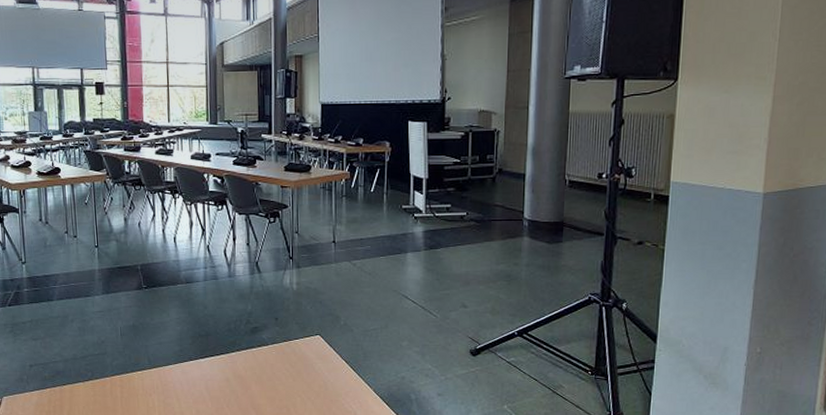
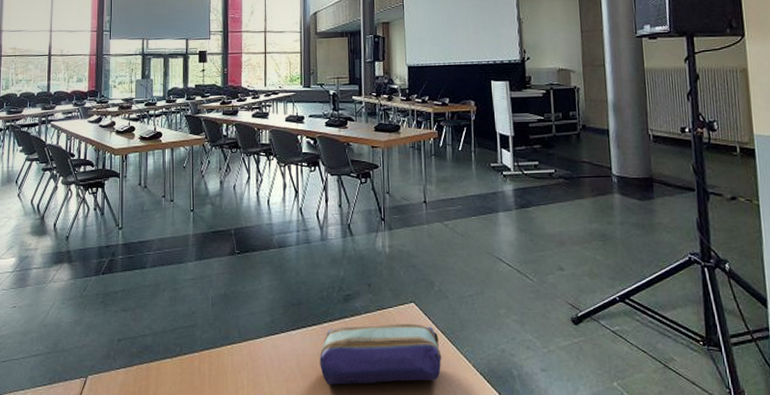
pencil case: none [227,353,344,406] -> present [320,323,442,386]

